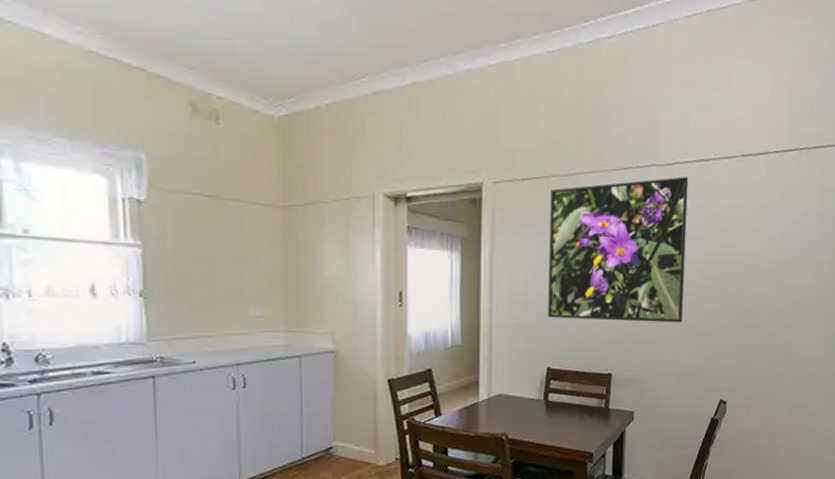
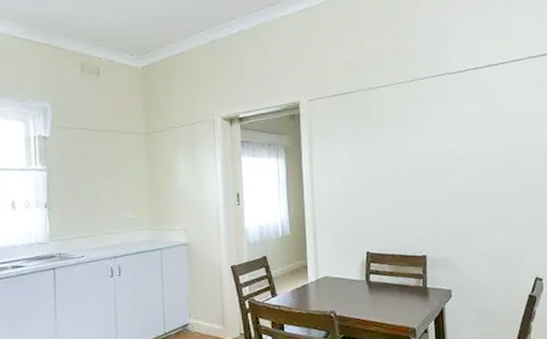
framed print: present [548,177,689,323] -> none [357,80,489,209]

